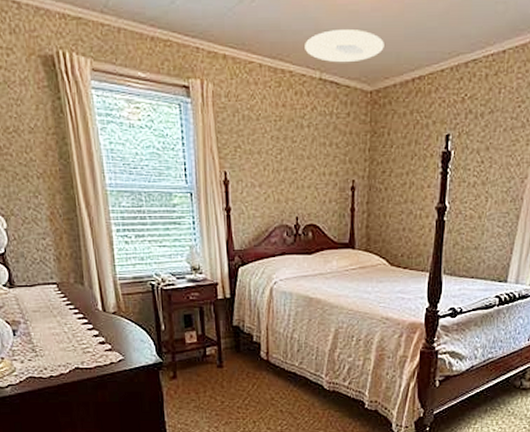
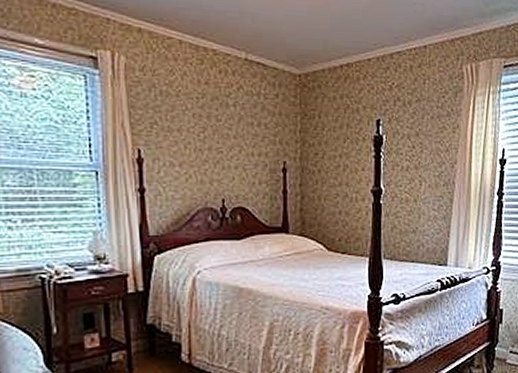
ceiling light: present [305,30,384,63] -> none [229,14,311,46]

